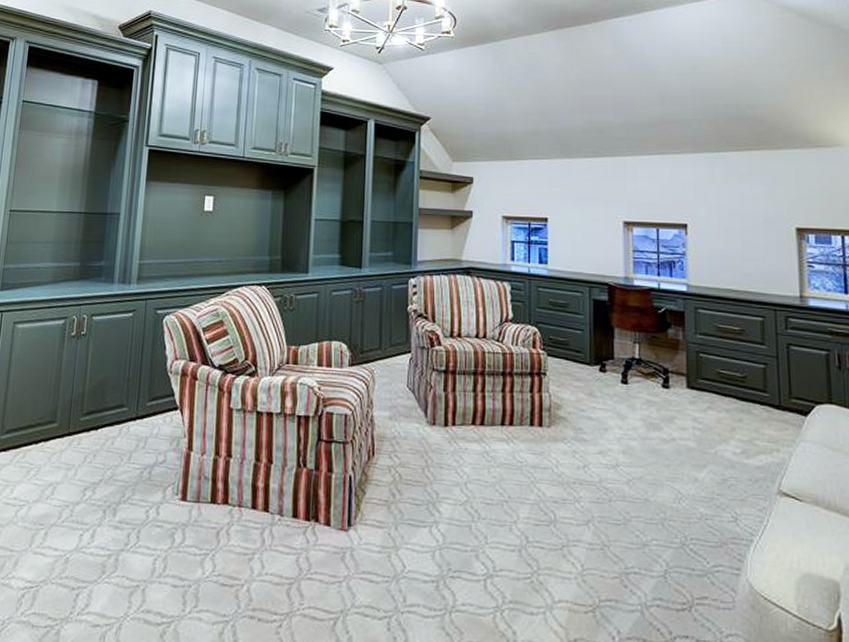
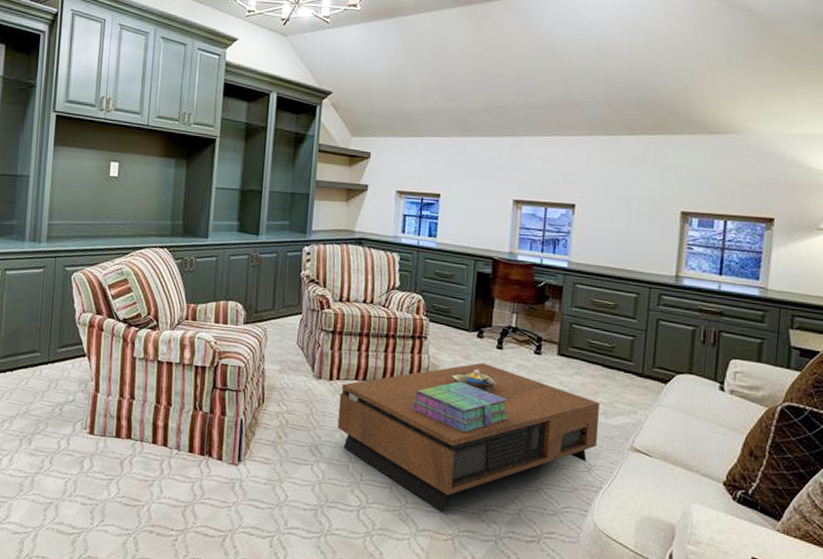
coffee table: none [456,399,742,577] -> present [337,362,600,512]
stack of books: none [535,422,642,482] -> present [411,381,509,433]
decorative bowl: none [576,407,625,433] -> present [451,369,497,392]

